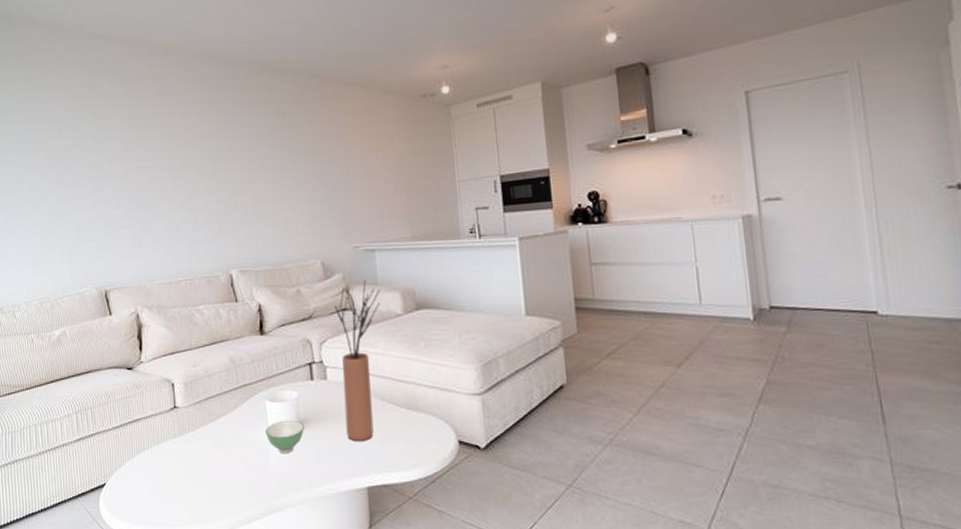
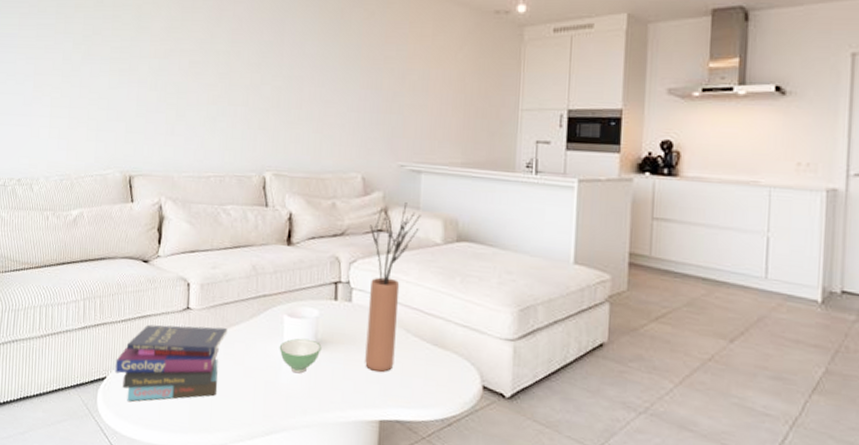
books: none [113,421,215,503] -> present [115,324,228,402]

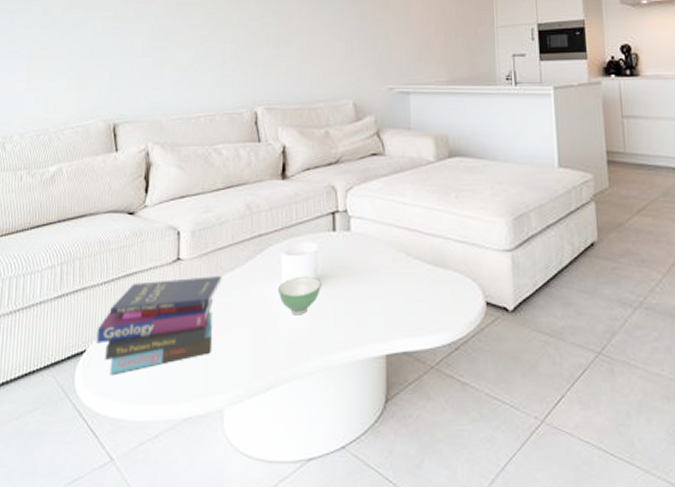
vase: present [365,202,422,372] -> none [364,124,413,301]

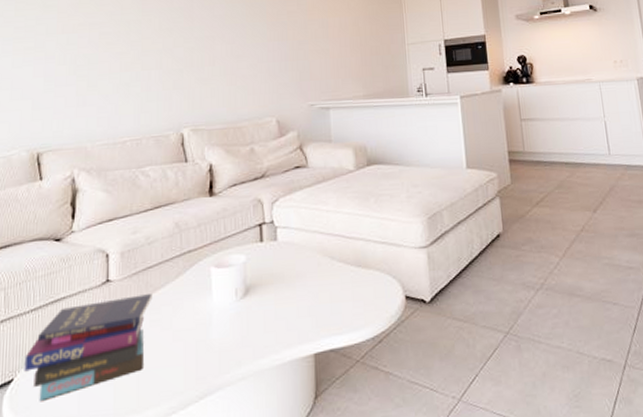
bowl: present [277,276,322,315] -> none [208,286,252,325]

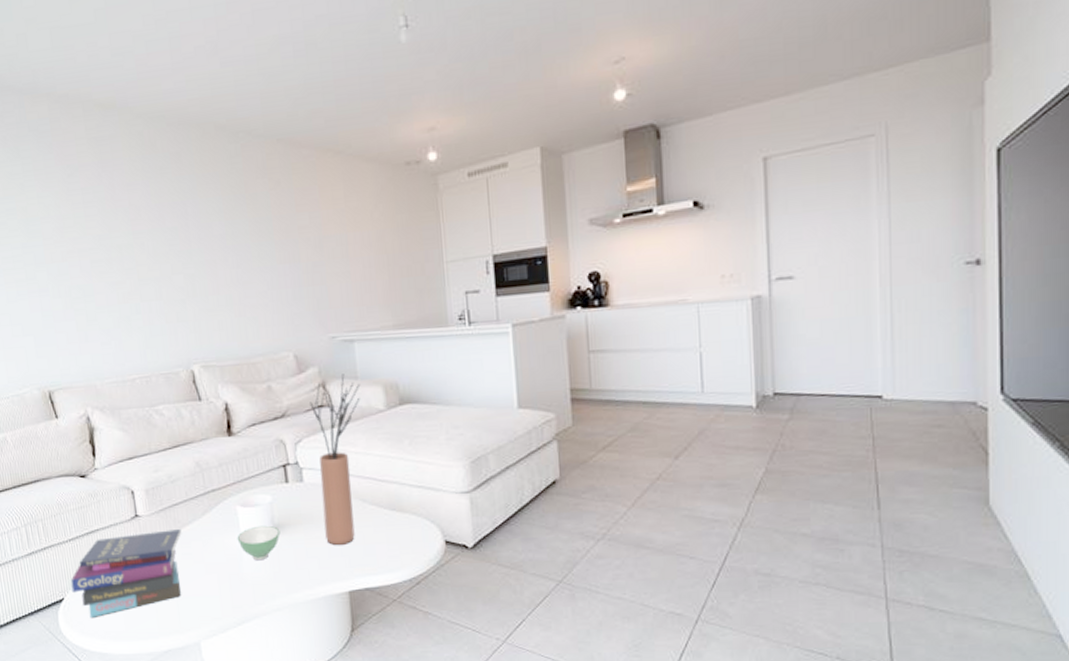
bowl: none [208,286,252,325] -> present [237,525,281,561]
vase: none [288,137,334,305] -> present [310,374,361,545]

